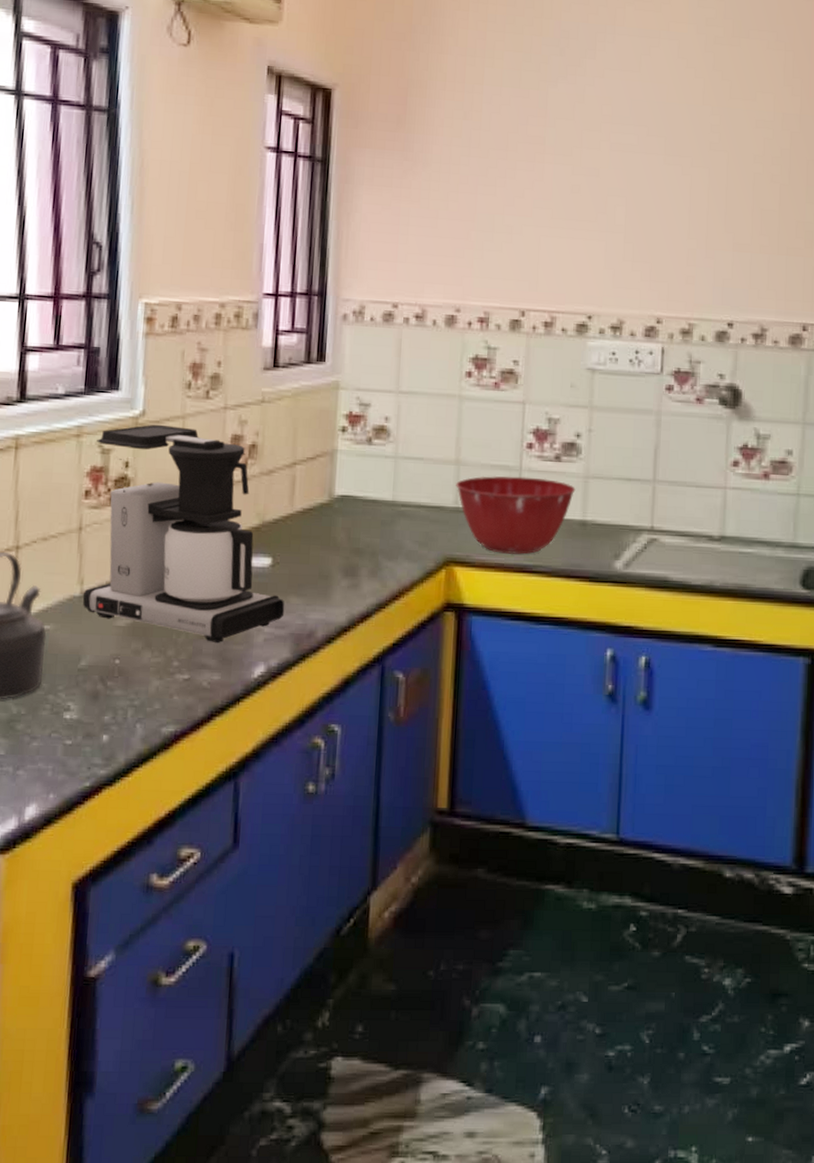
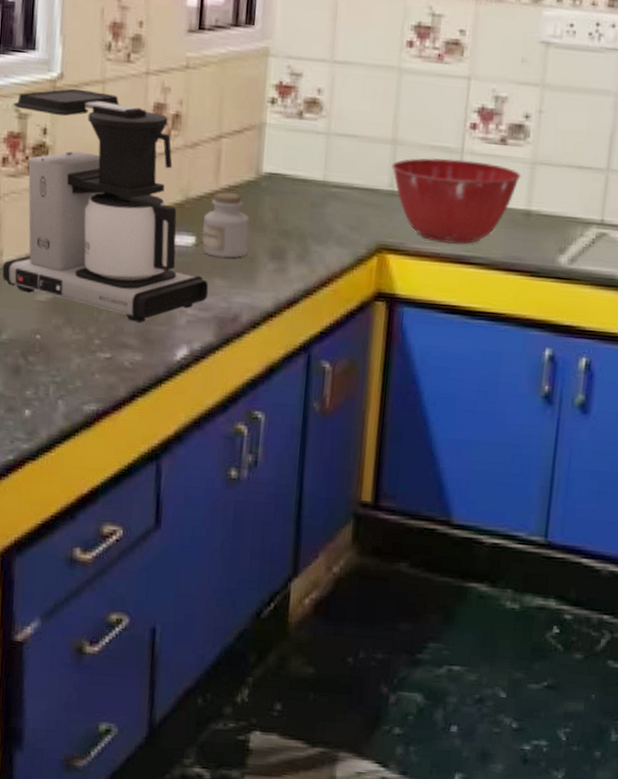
jar: none [278,515,323,578] -> present [202,192,250,259]

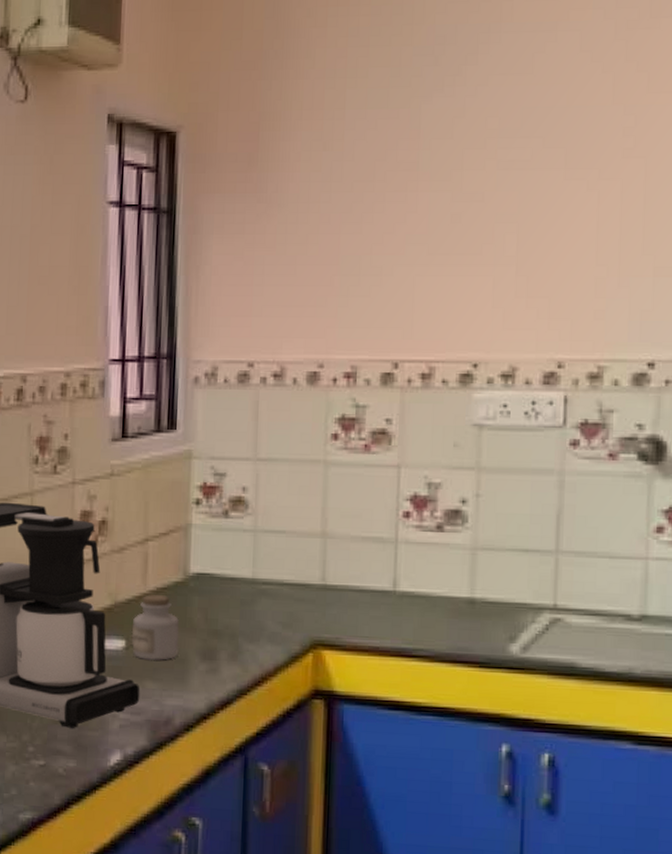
mixing bowl: present [392,157,521,244] -> none [322,549,462,637]

